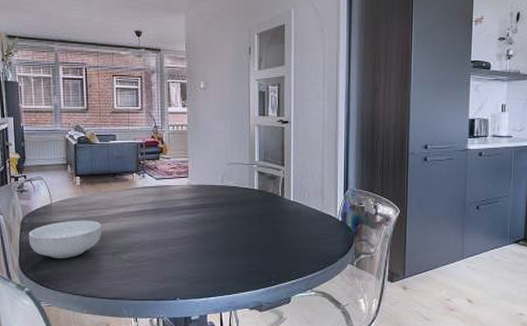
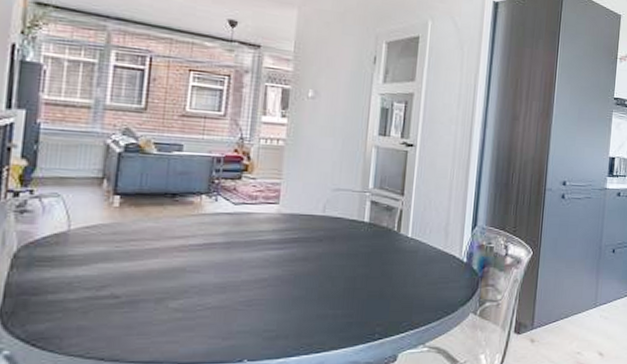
cereal bowl: present [28,220,102,259] -> none [21,254,144,308]

